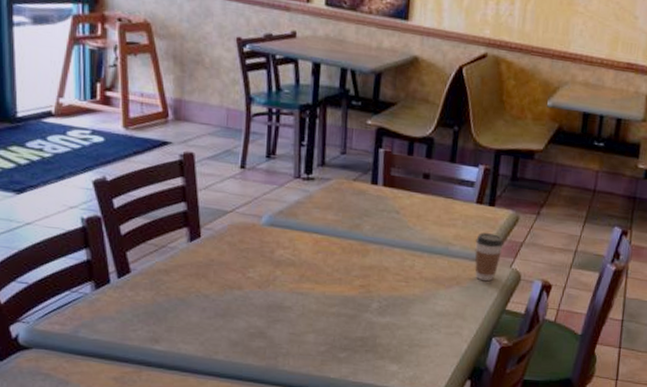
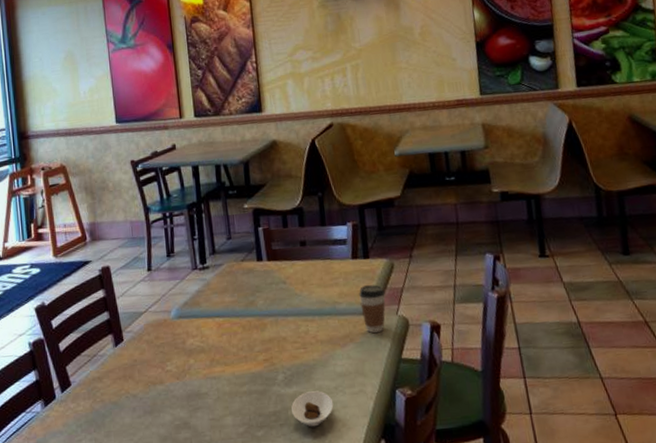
saucer: none [381,324,426,358] -> present [291,391,334,427]

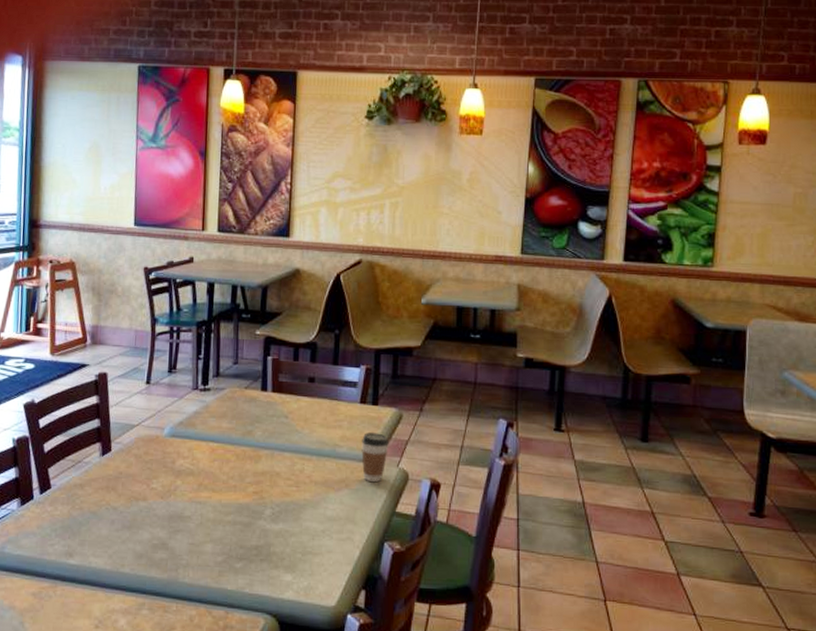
saucer: present [291,391,334,427] -> none [275,531,319,567]

